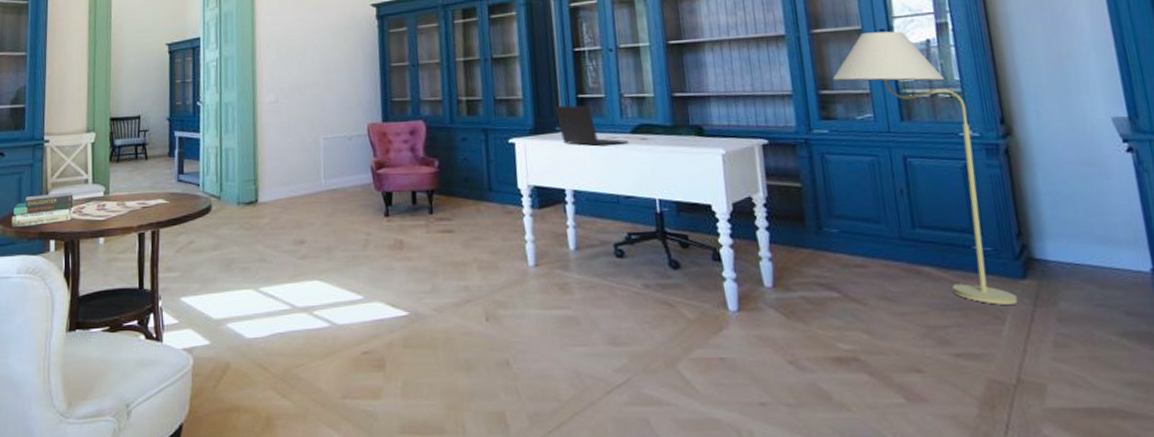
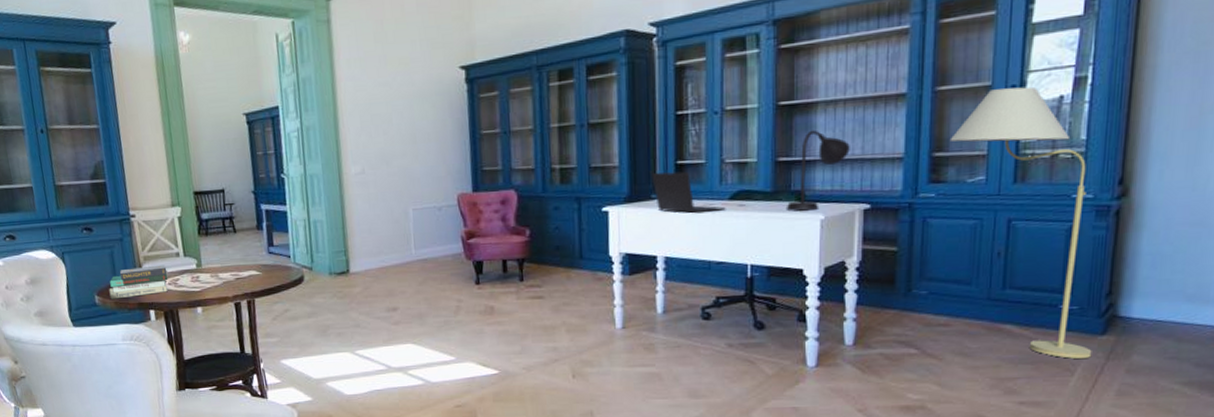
desk lamp: none [686,67,741,146] -> present [785,130,850,212]

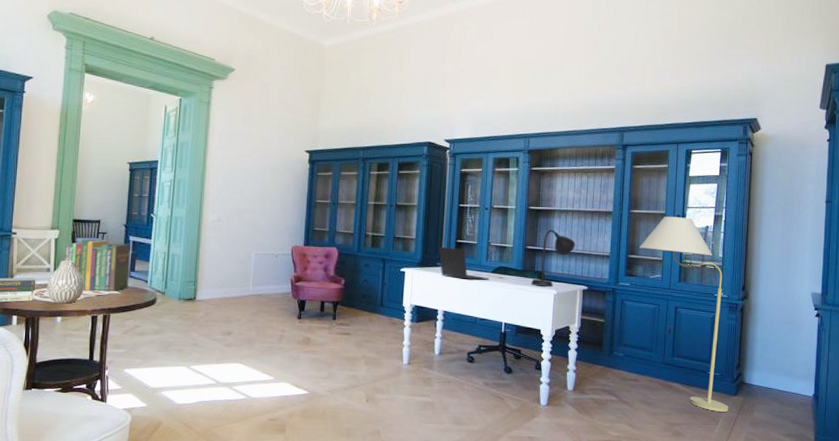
vase: none [178,240,221,292] -> present [46,260,84,304]
books: none [191,212,270,275] -> present [64,240,131,292]

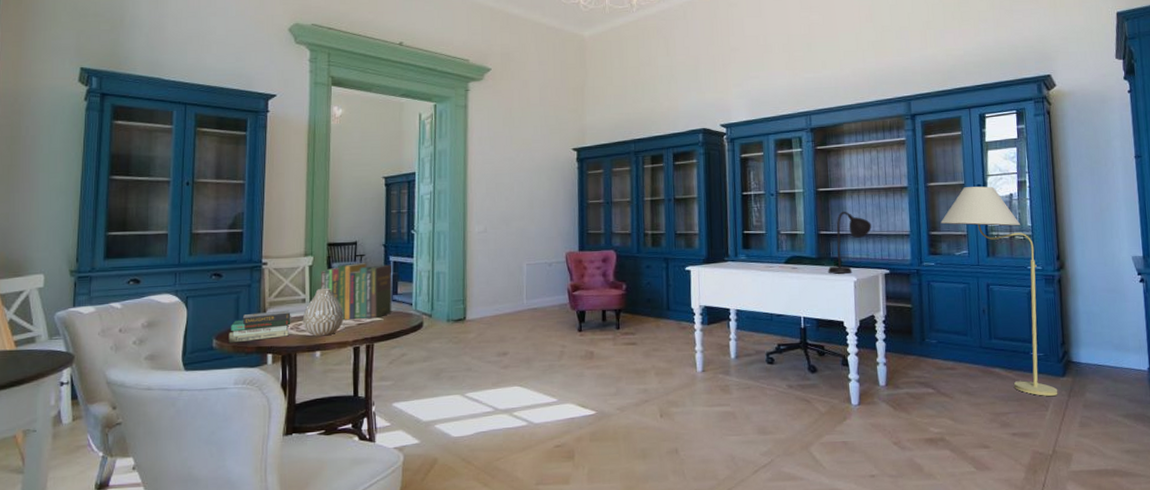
laptop: present [438,247,489,280] -> none [724,240,783,273]

